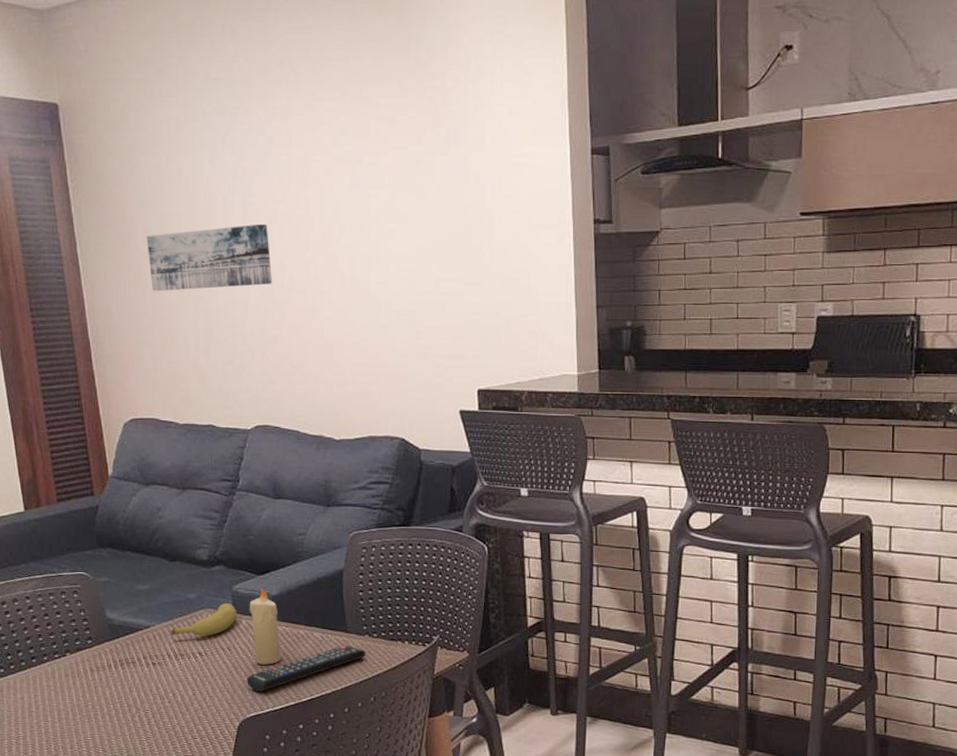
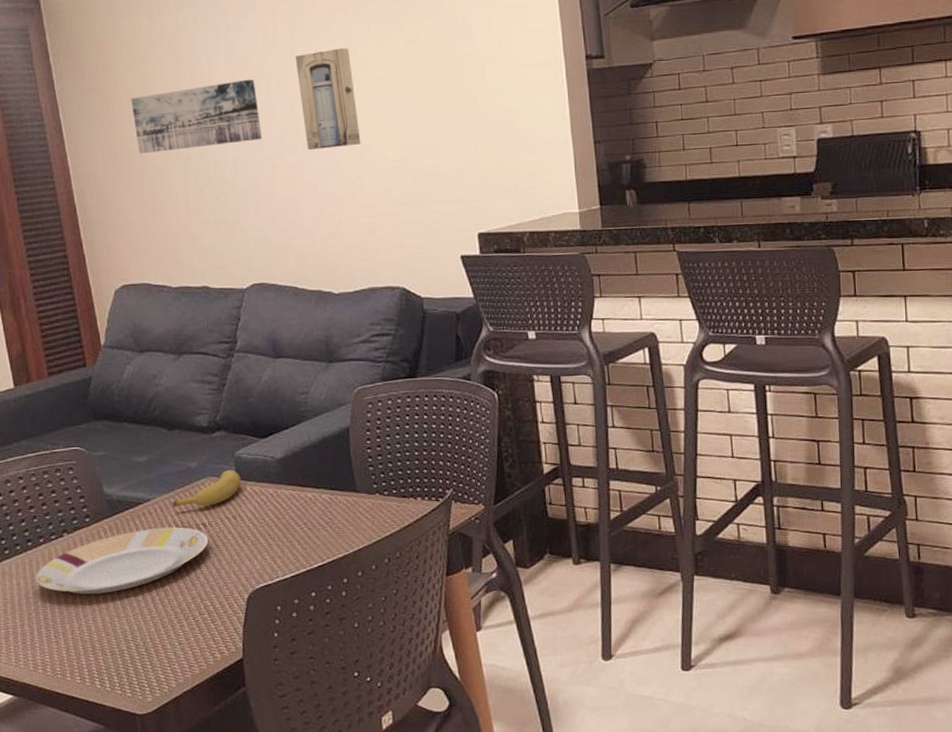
plate: none [39,653,204,713] -> present [36,527,209,594]
remote control: present [247,645,366,692] -> none [254,506,378,561]
candle: present [249,587,282,665] -> none [253,450,290,532]
wall art: none [308,198,369,298] -> present [295,48,361,151]

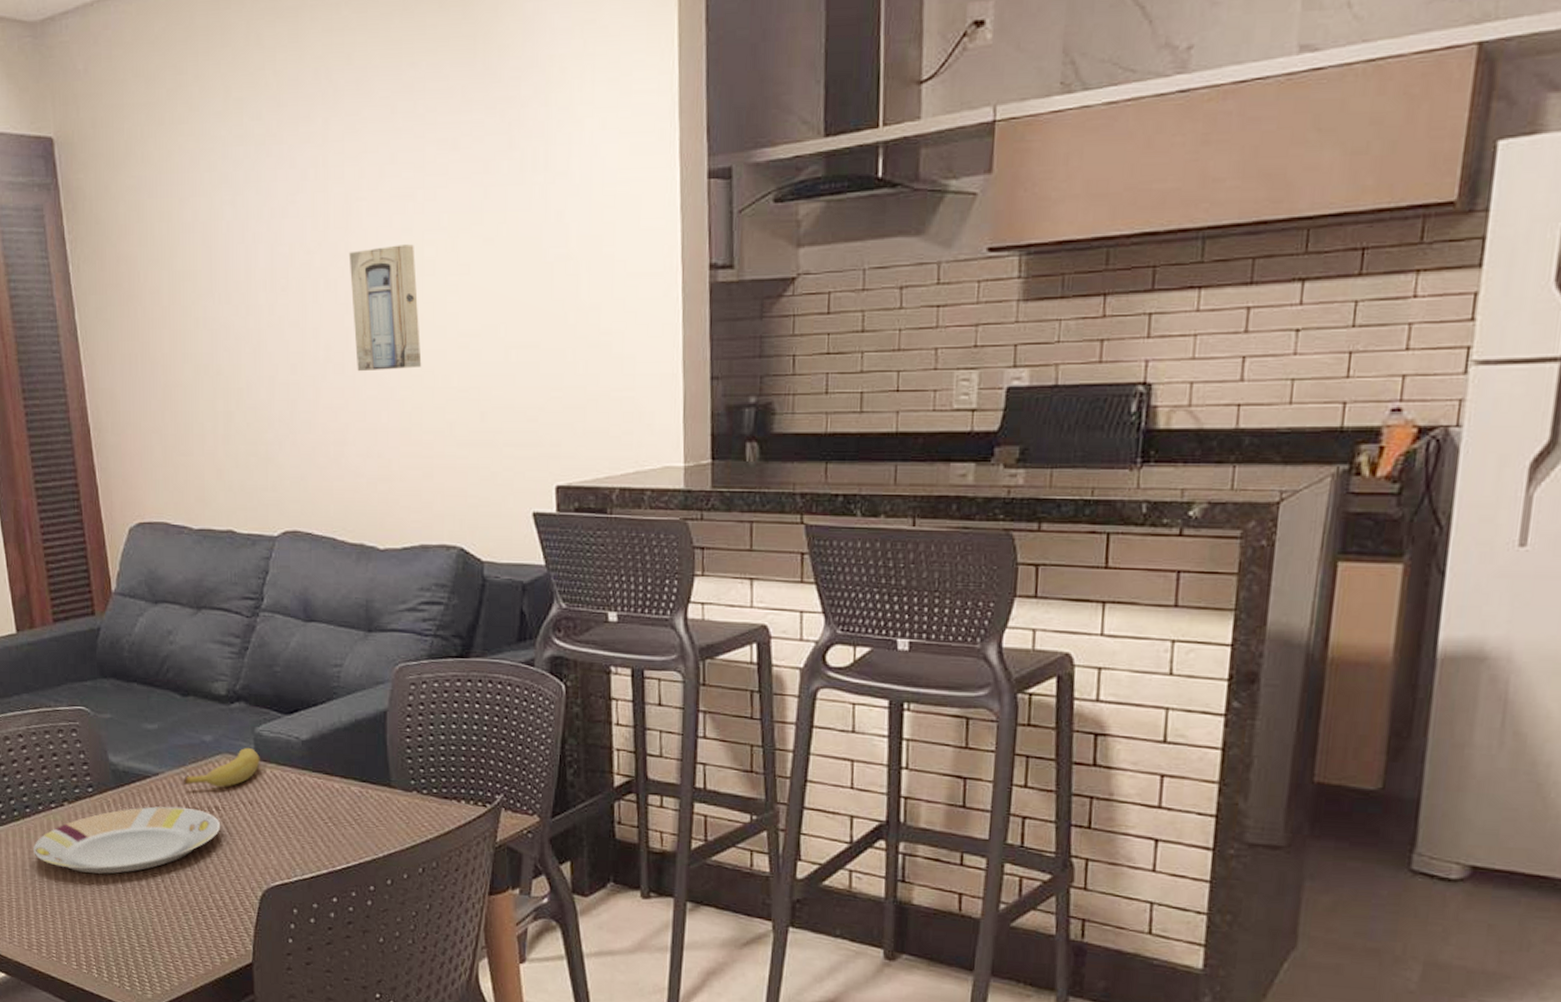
wall art: present [131,79,263,154] -> none [156,279,305,367]

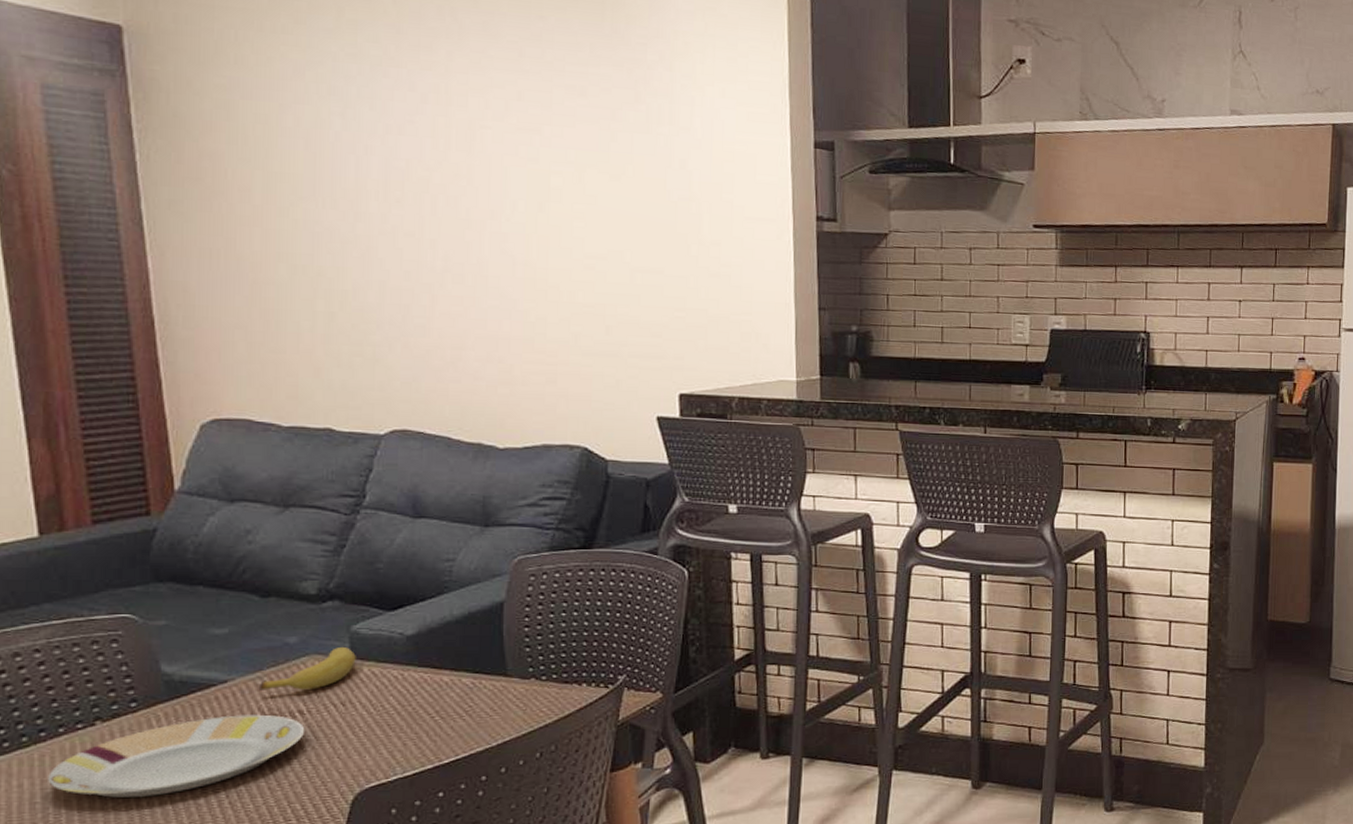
wall art: present [348,244,422,372] -> none [471,172,547,284]

